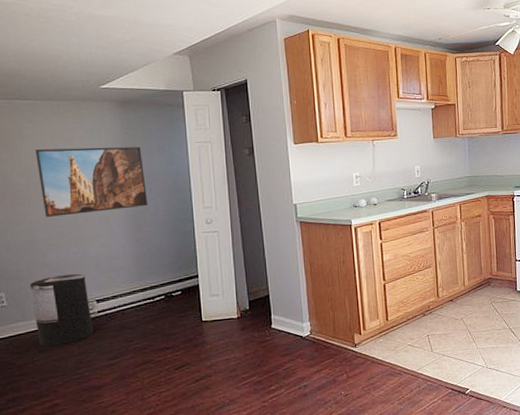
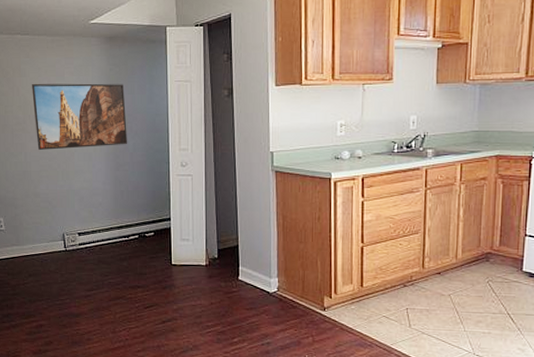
trash can: present [30,273,94,347] -> none [23,205,75,272]

